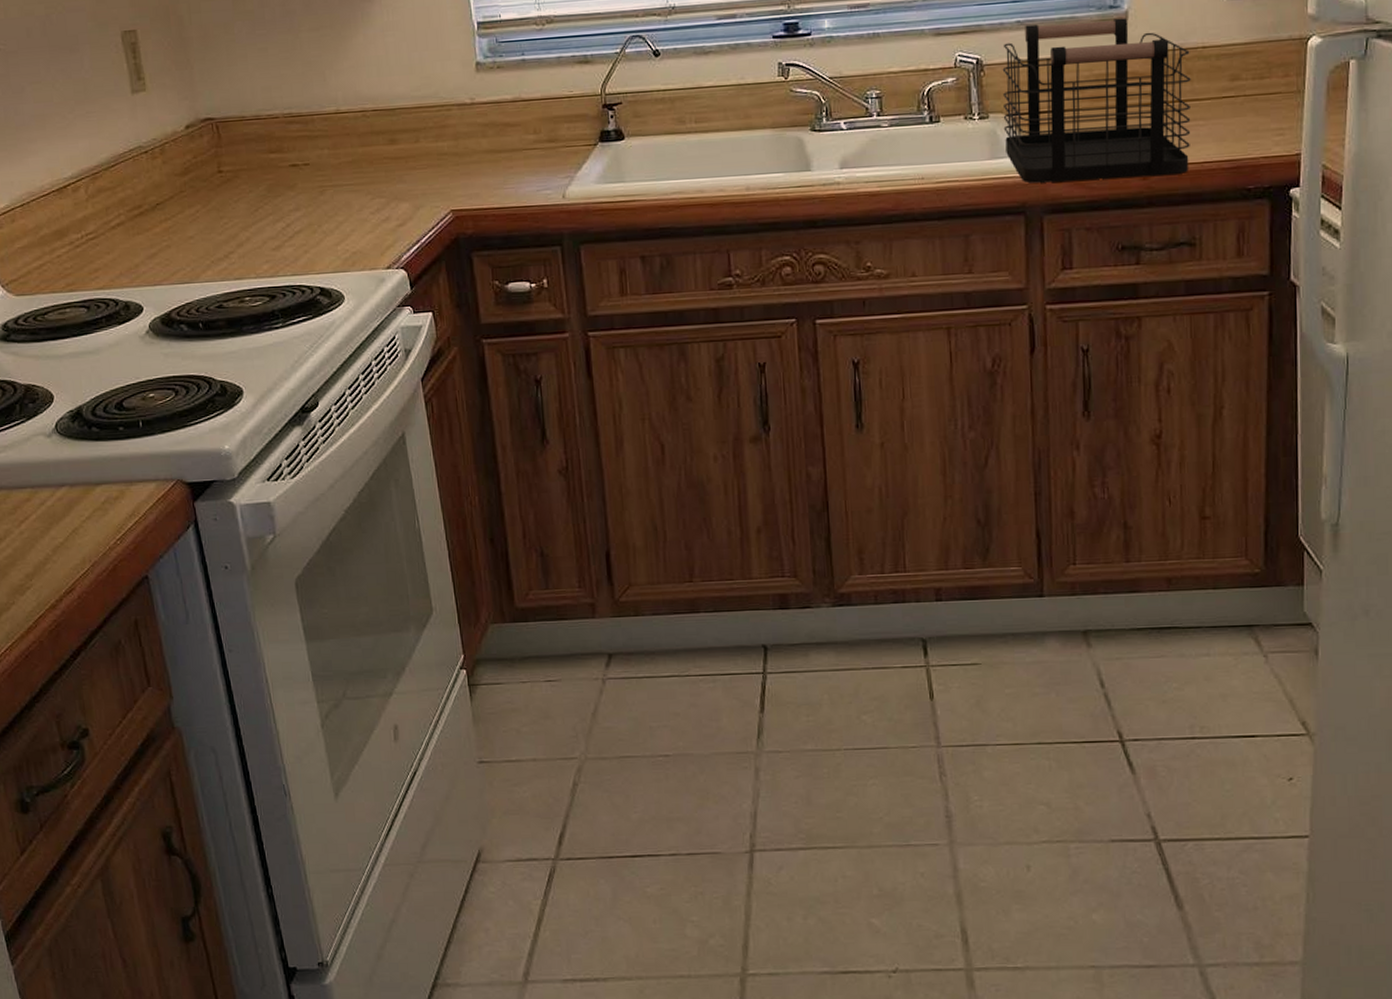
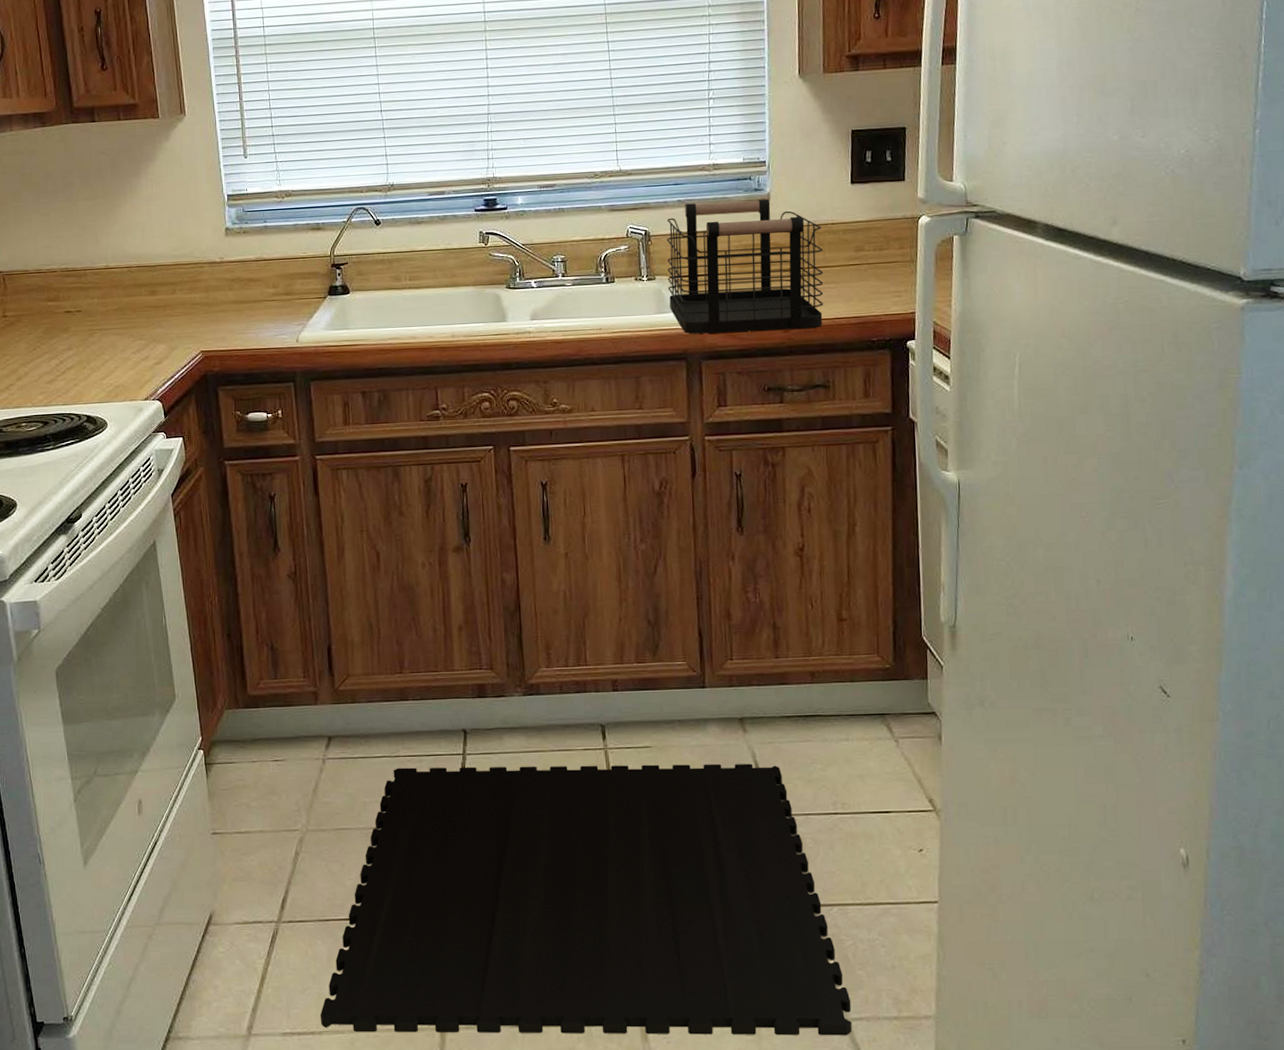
floor mat: none [604,682,1207,984] -> present [320,763,853,1036]

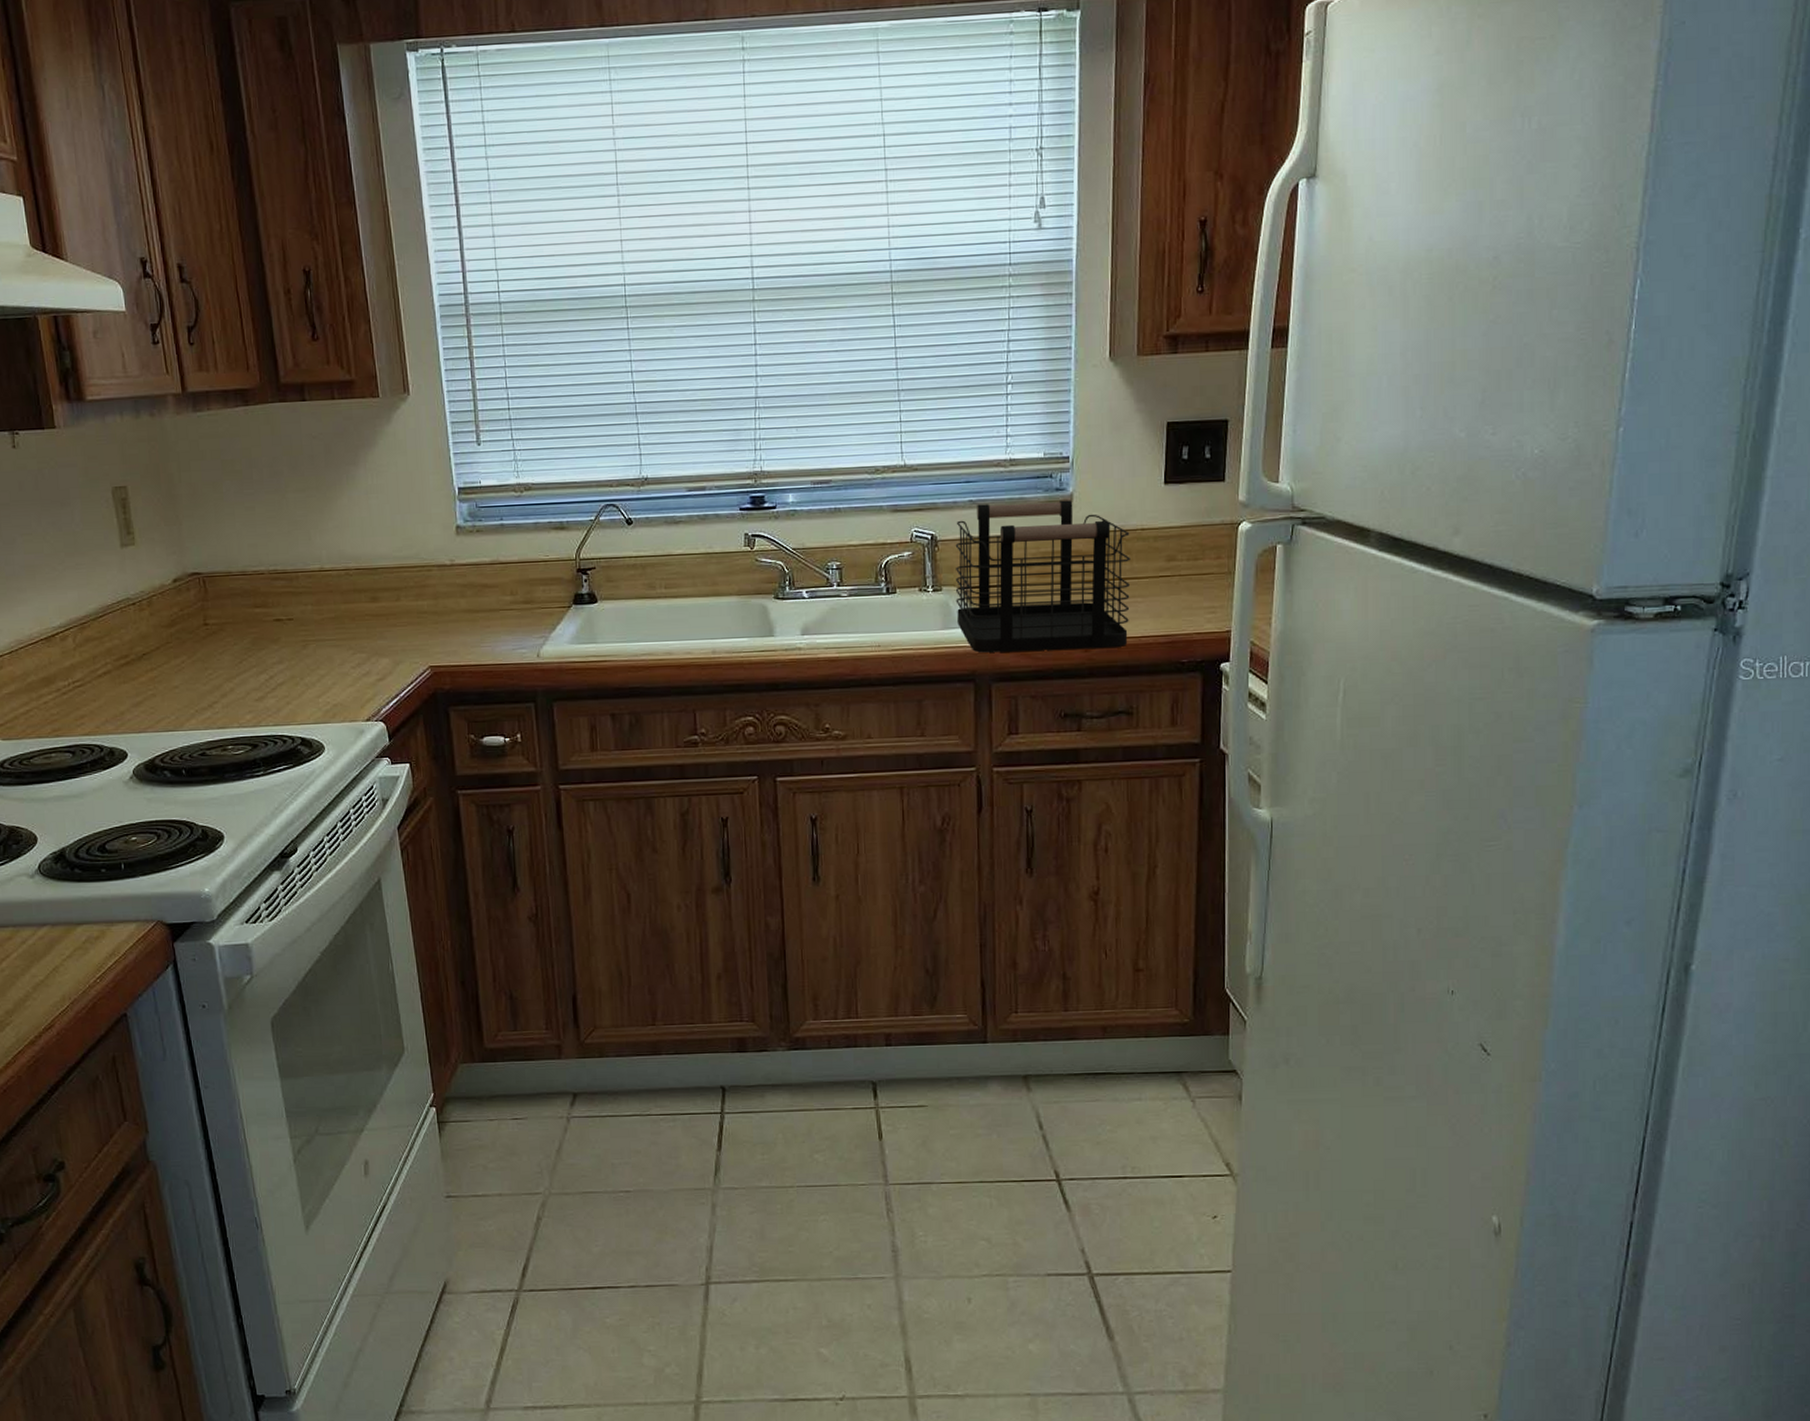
floor mat: present [320,763,853,1036] -> none [564,1124,1135,1410]

